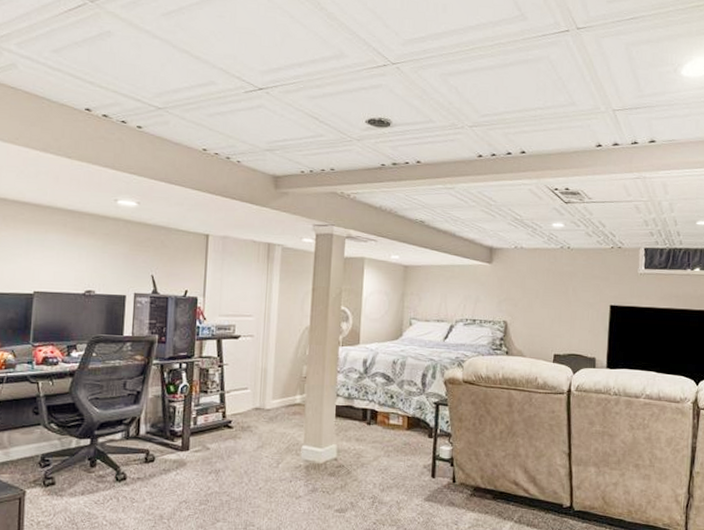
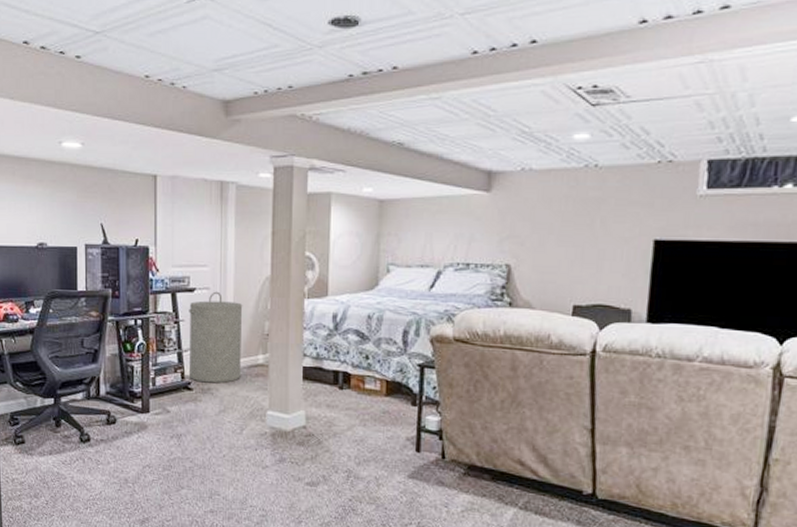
laundry hamper: none [231,338,284,422] -> present [189,291,243,384]

